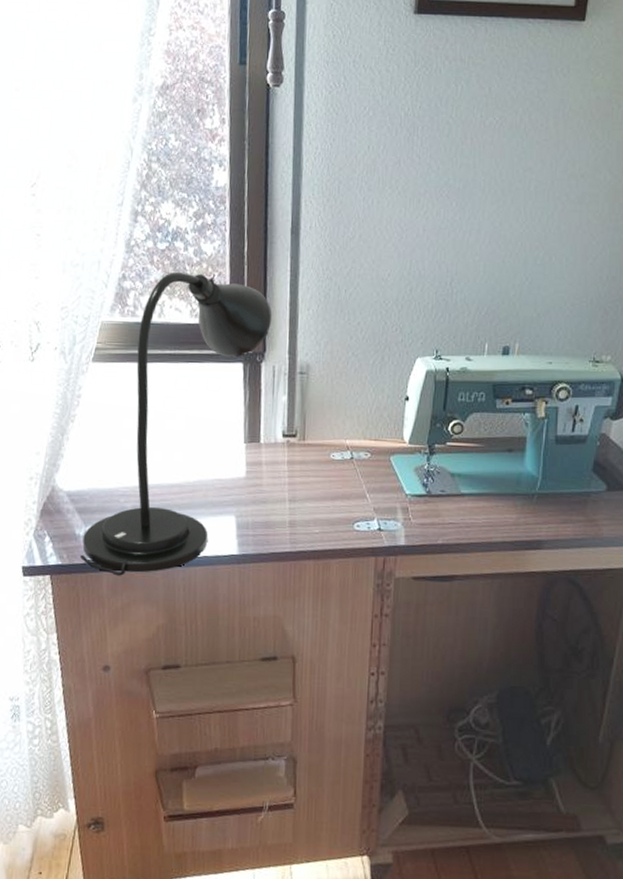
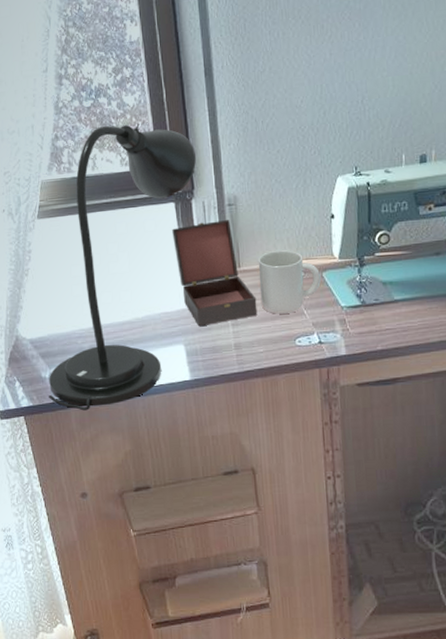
jewelry box: none [236,388,318,499] -> present [172,220,258,327]
mug: none [322,426,388,495] -> present [257,249,321,314]

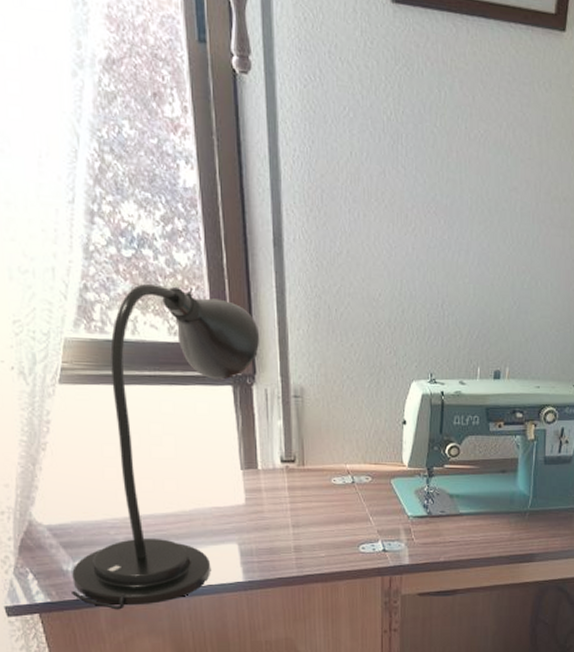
jewelry box: present [172,220,258,327] -> none [228,412,321,526]
mug: present [257,249,321,314] -> none [323,451,388,518]

